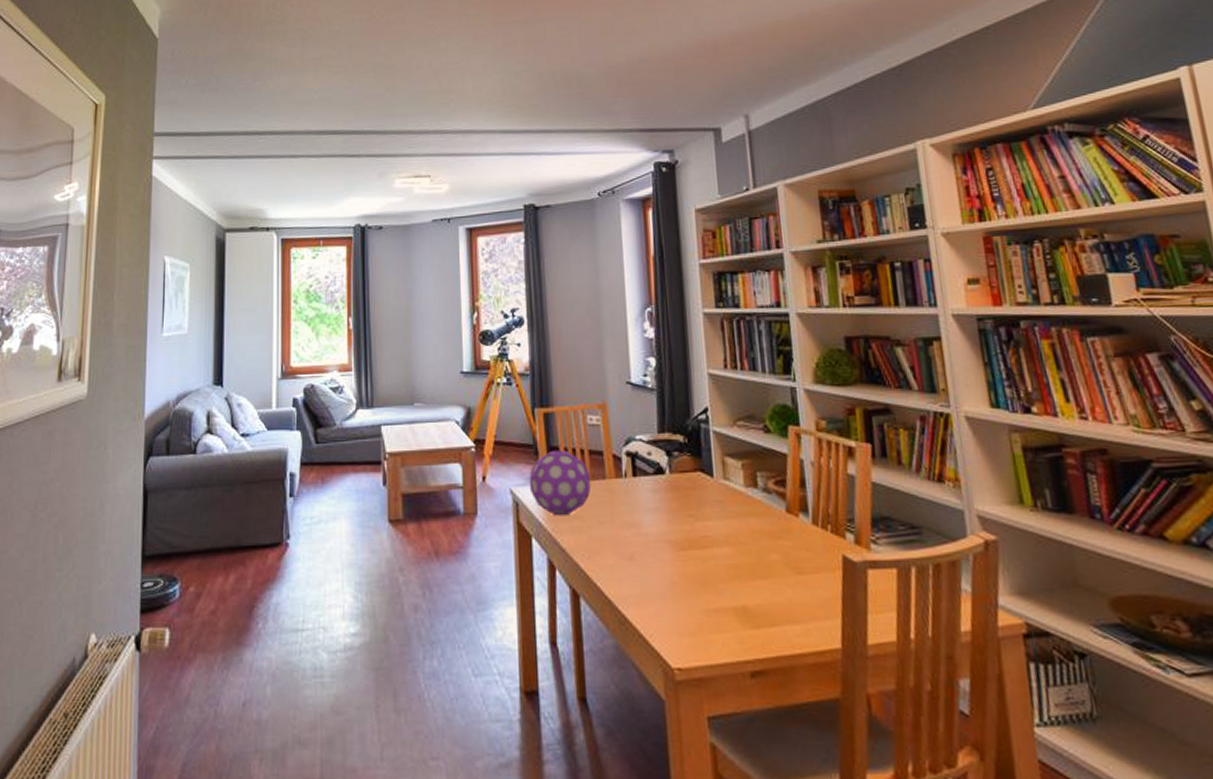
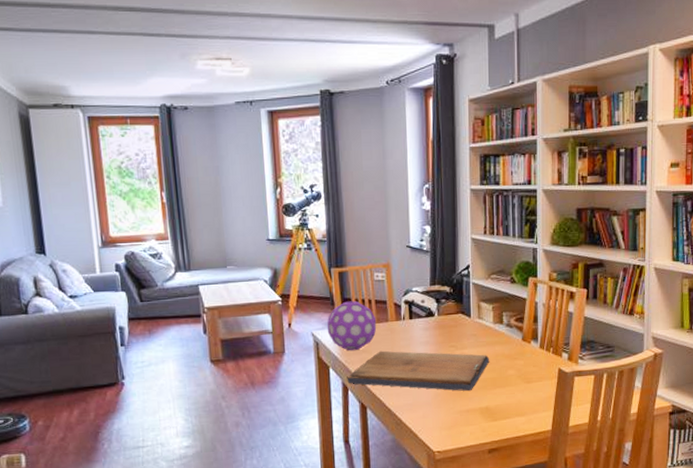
religious icon: none [554,517,744,580] -> present [347,350,490,391]

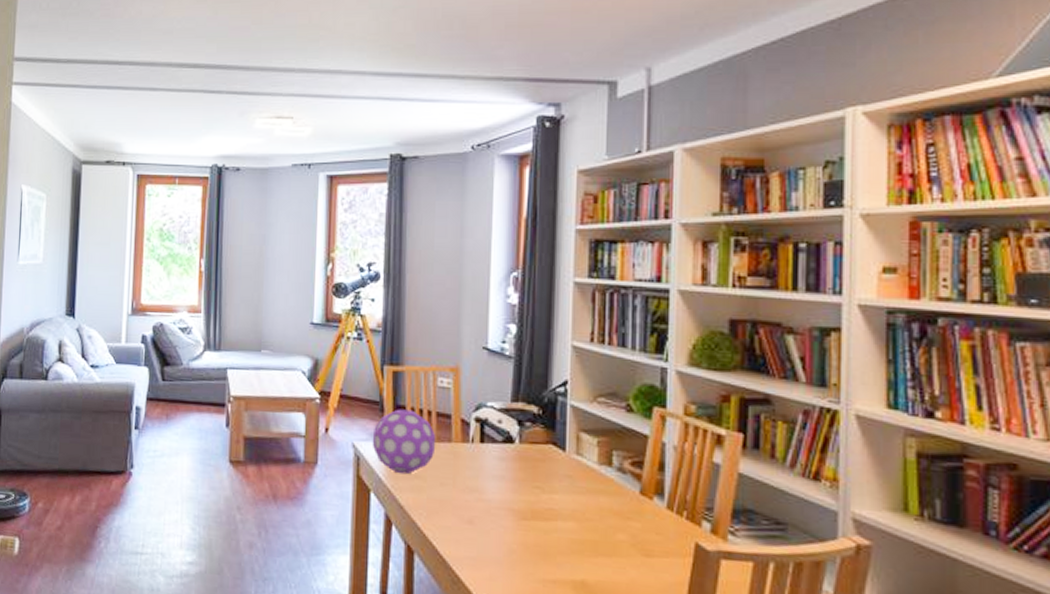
religious icon: present [347,350,490,391] -> none [391,479,591,553]

